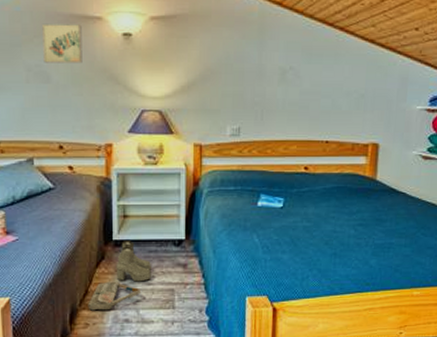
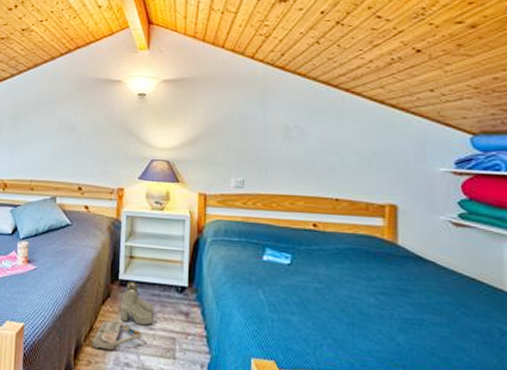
wall art: present [42,23,82,64] -> none [72,86,105,118]

